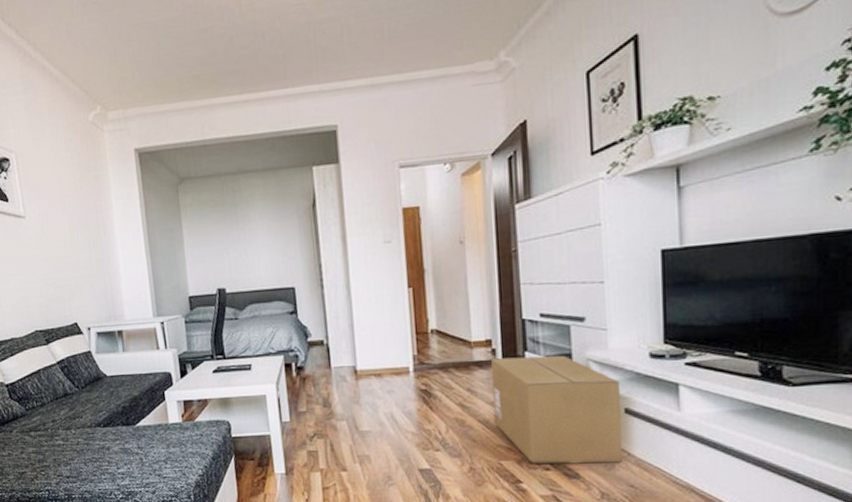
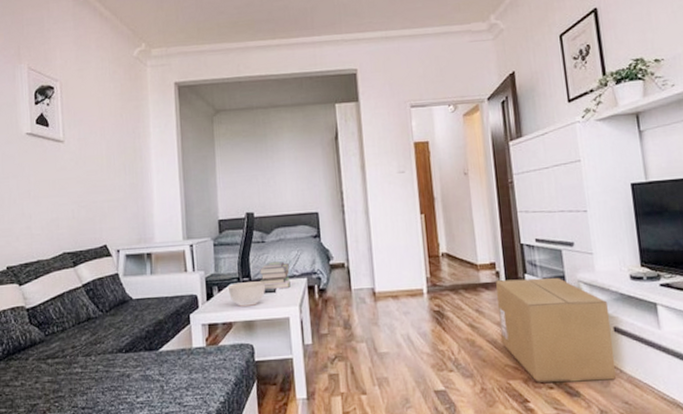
bowl: none [201,359,241,385] -> present [227,281,266,308]
books: none [233,338,267,368] -> present [260,261,291,290]

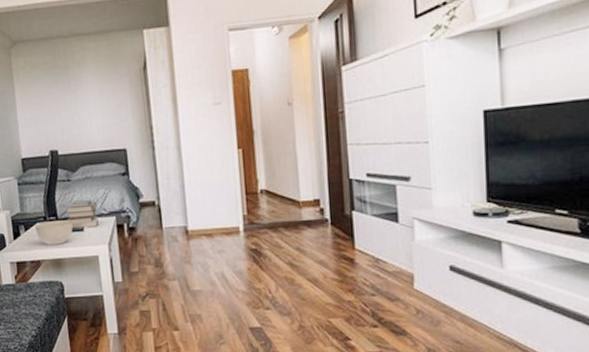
box: present [496,277,617,383] -> none [320,214,449,322]

